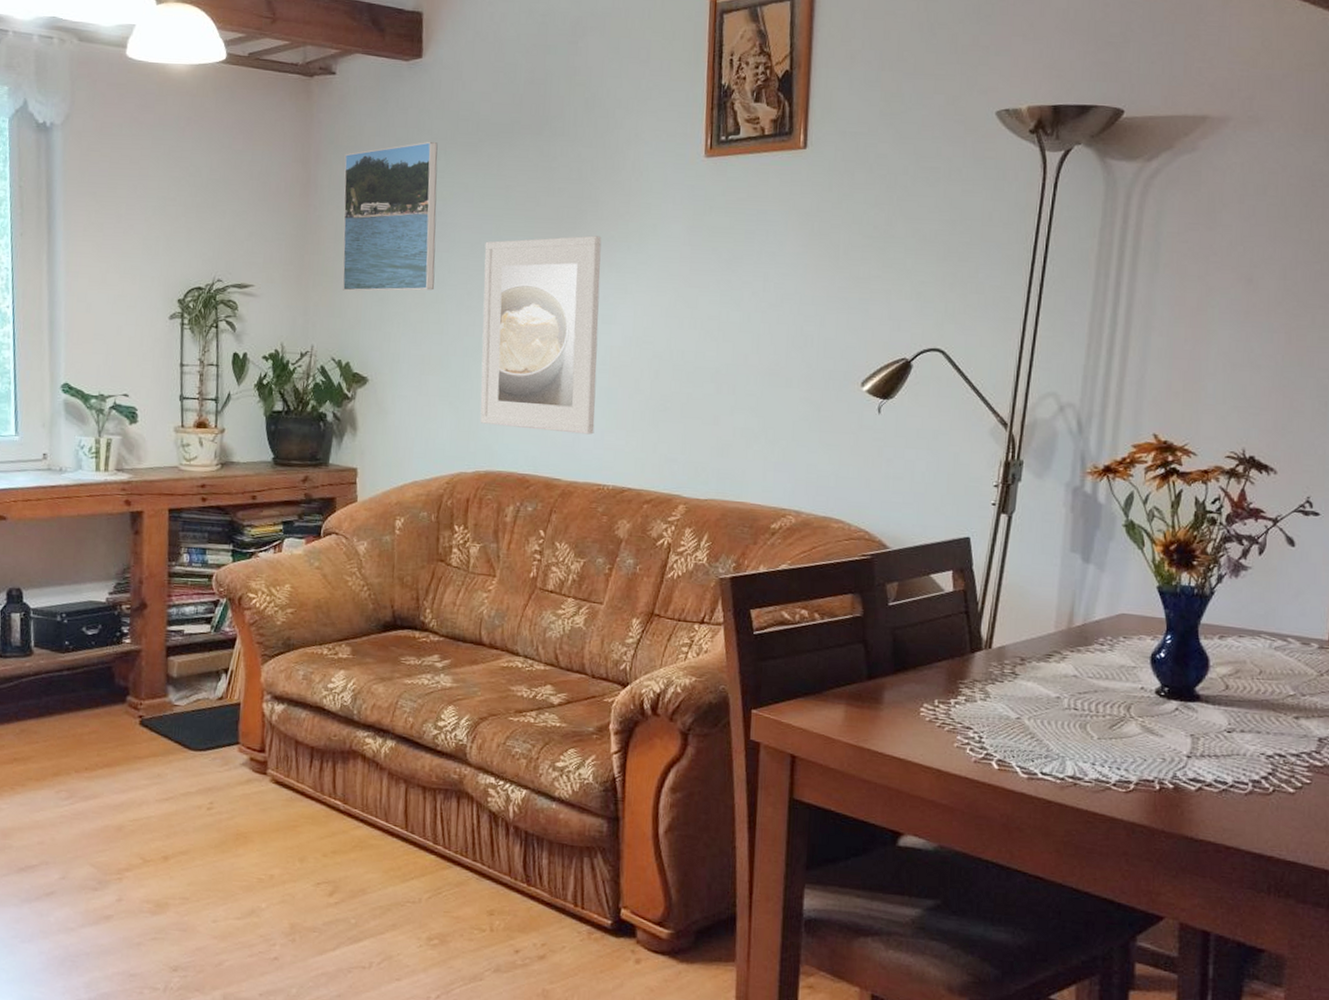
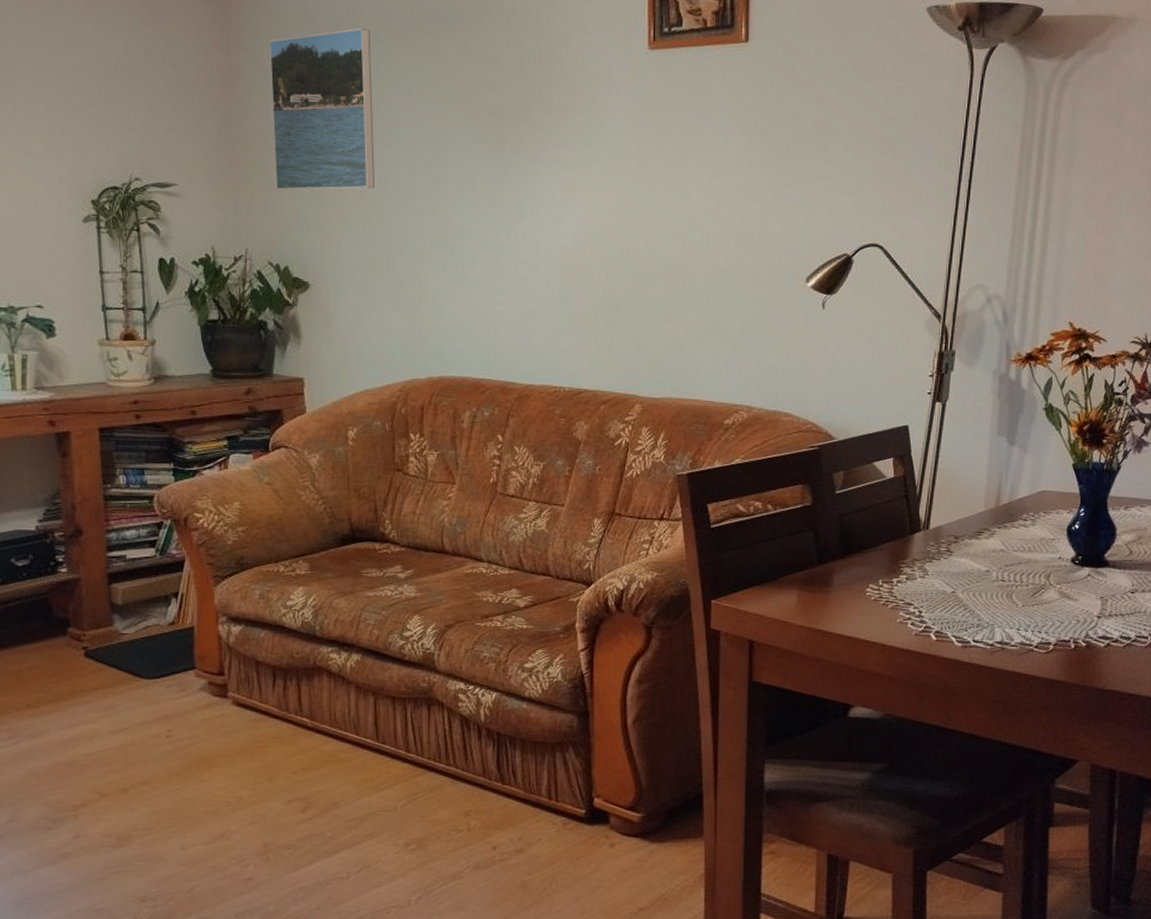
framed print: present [480,235,602,435] -> none [426,130,549,337]

